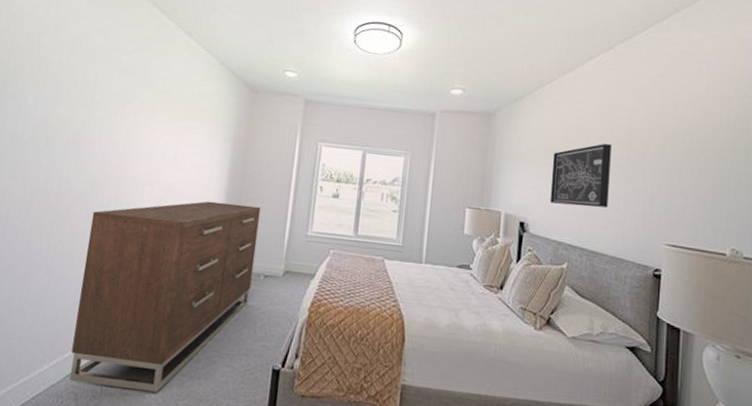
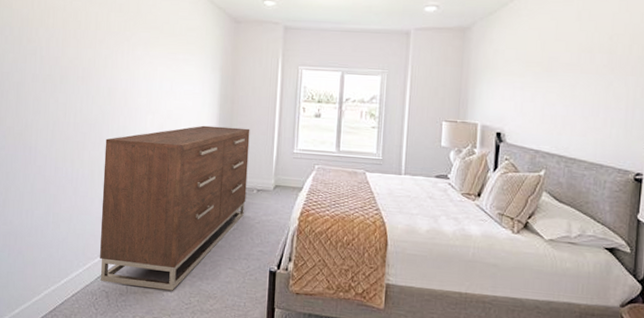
wall art: present [549,143,611,208] -> none [526,50,591,115]

